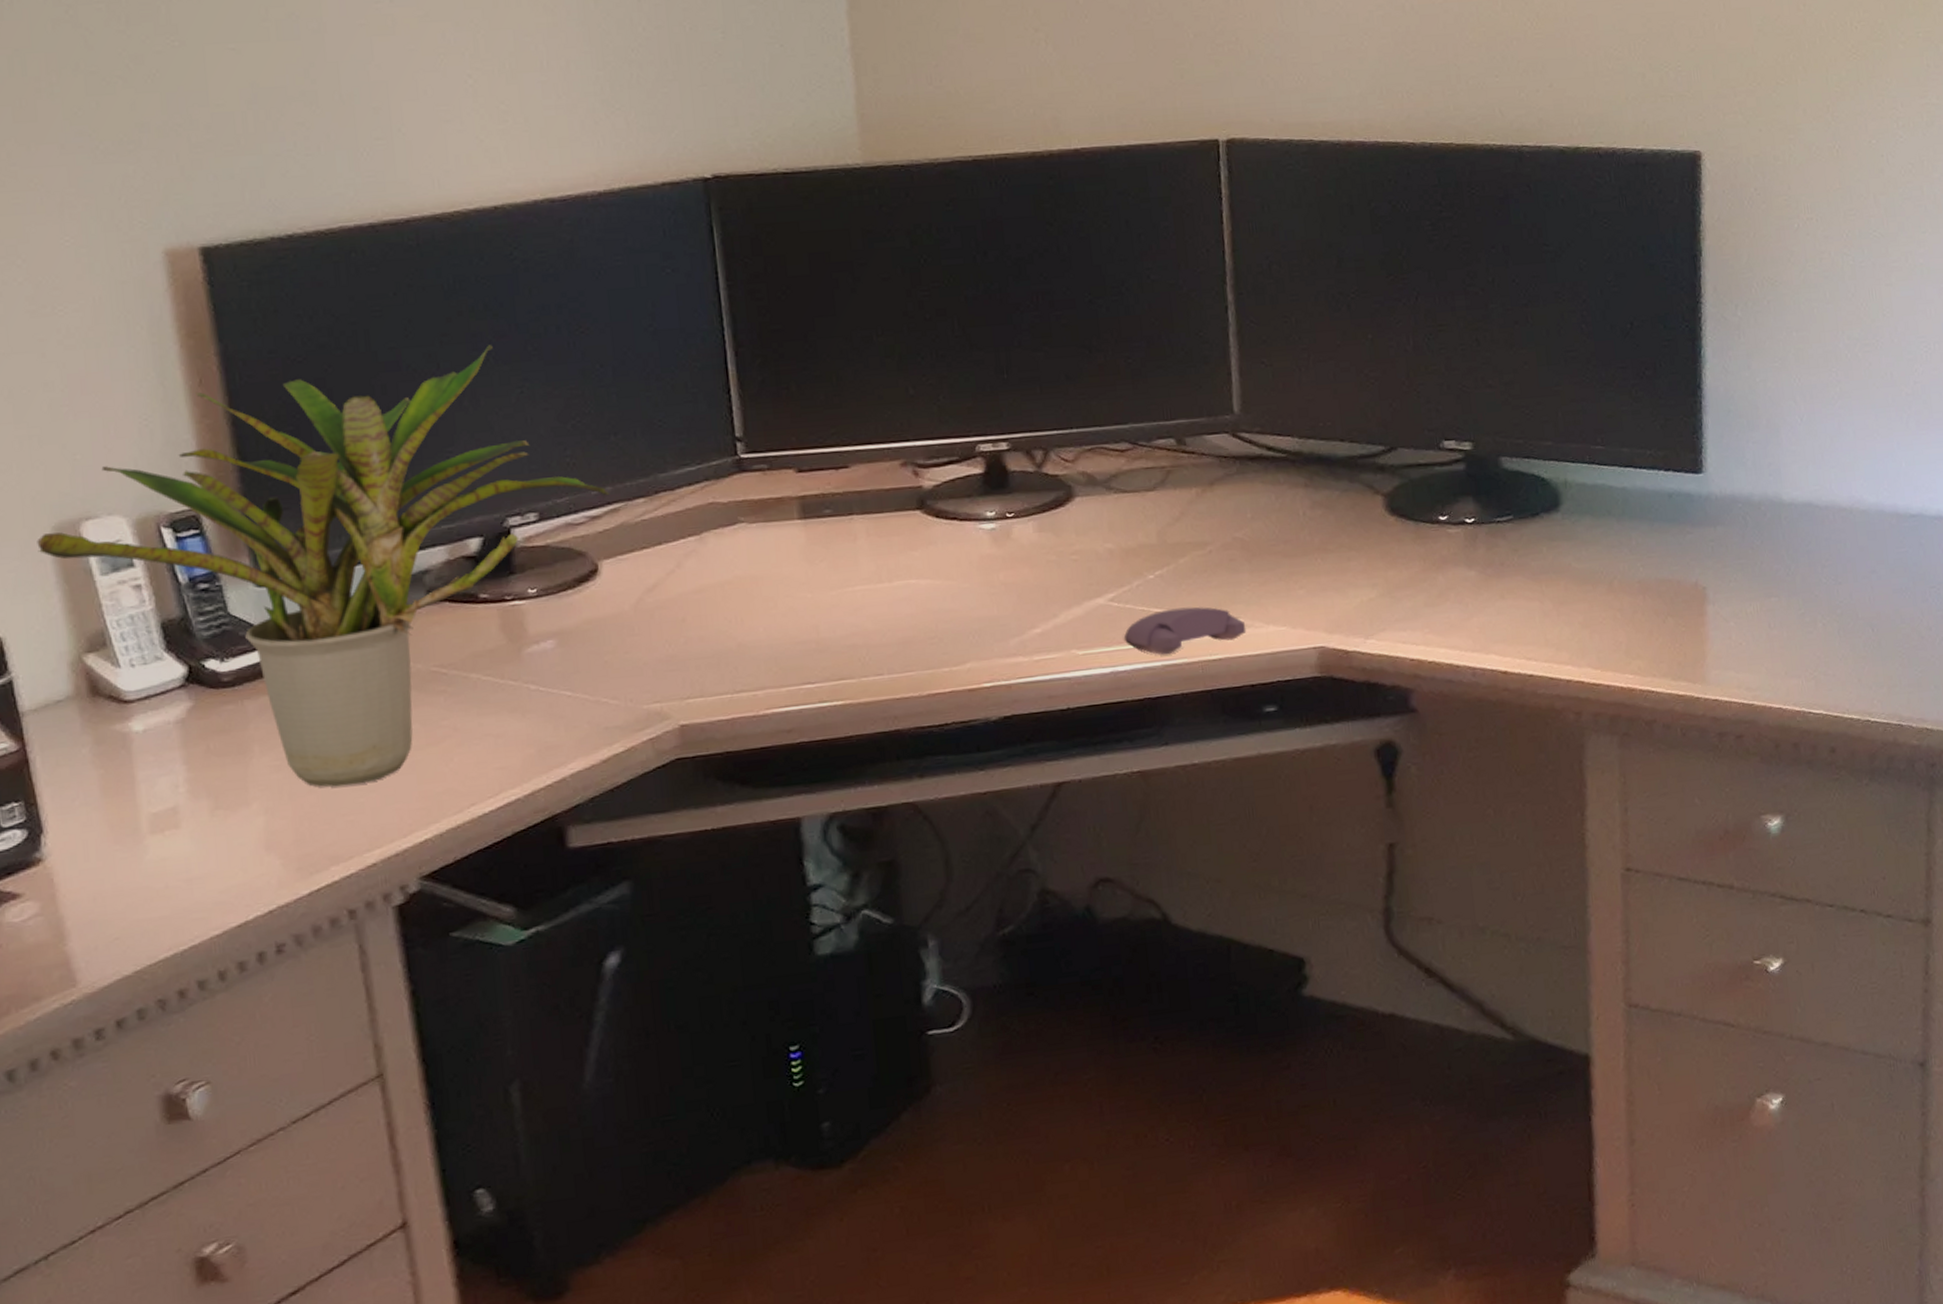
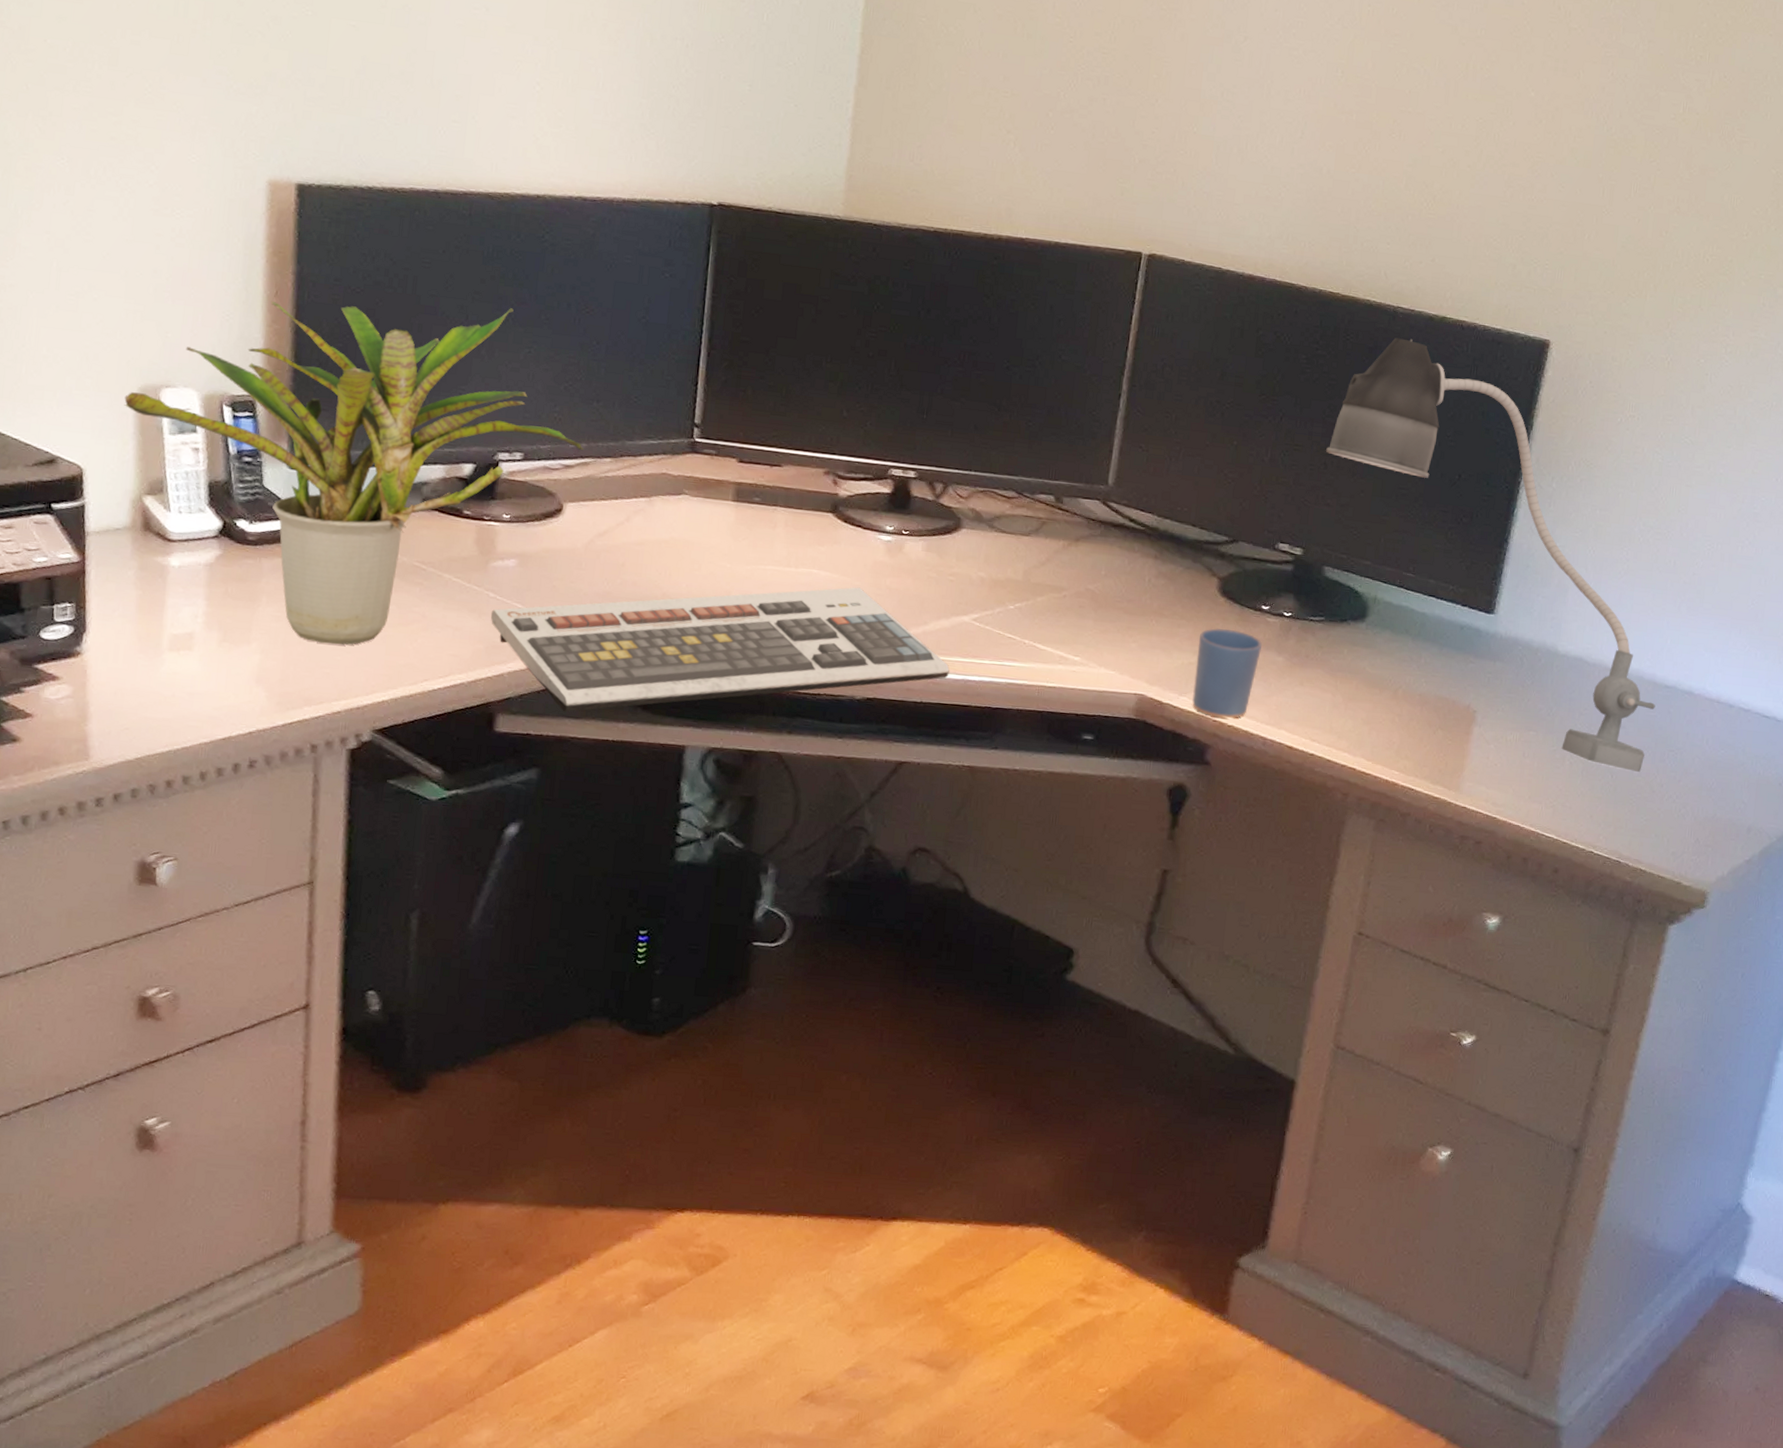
computer keyboard: none [536,590,1095,808] -> present [490,587,950,712]
computer mouse: present [1124,607,1247,655] -> none [979,637,1082,675]
mug: none [1374,550,1449,656] -> present [1192,628,1262,719]
desk lamp: none [1475,180,1905,620] -> present [1326,337,1656,773]

